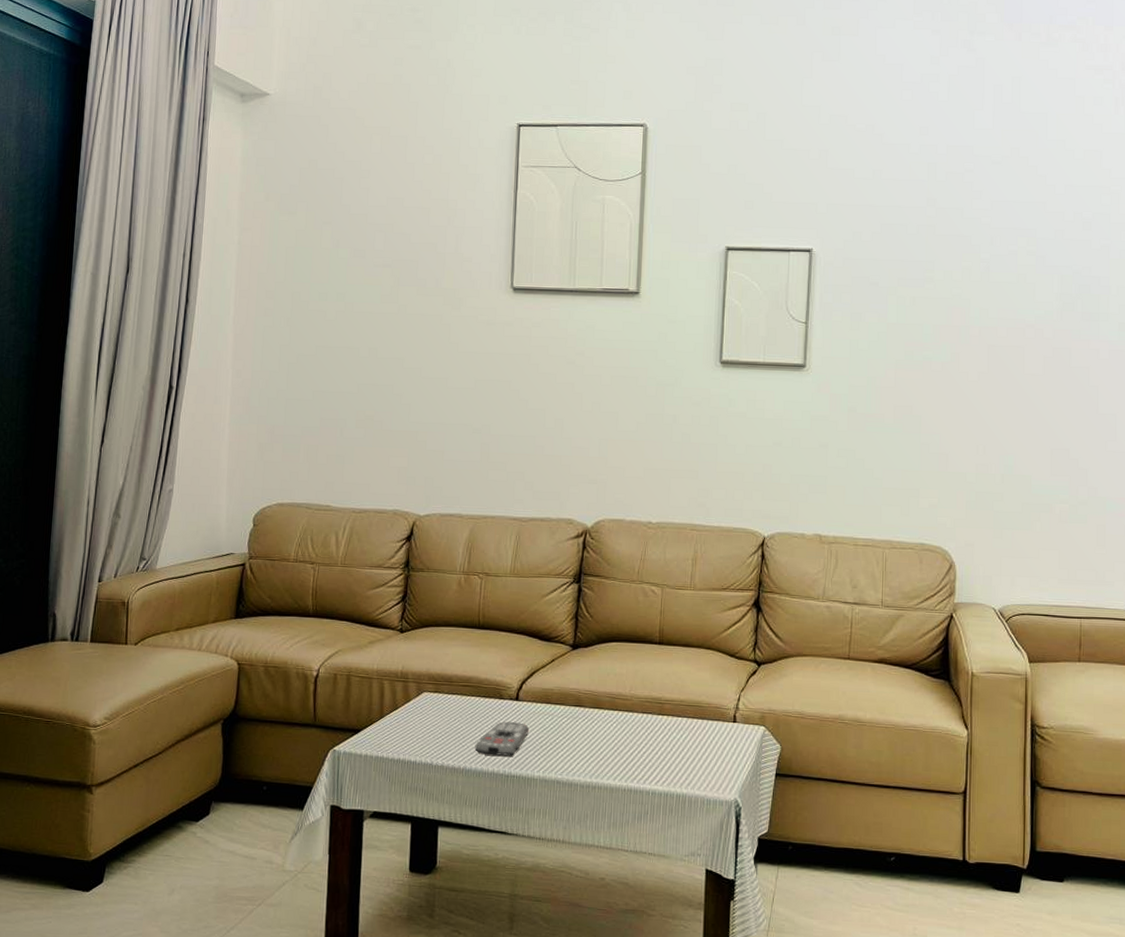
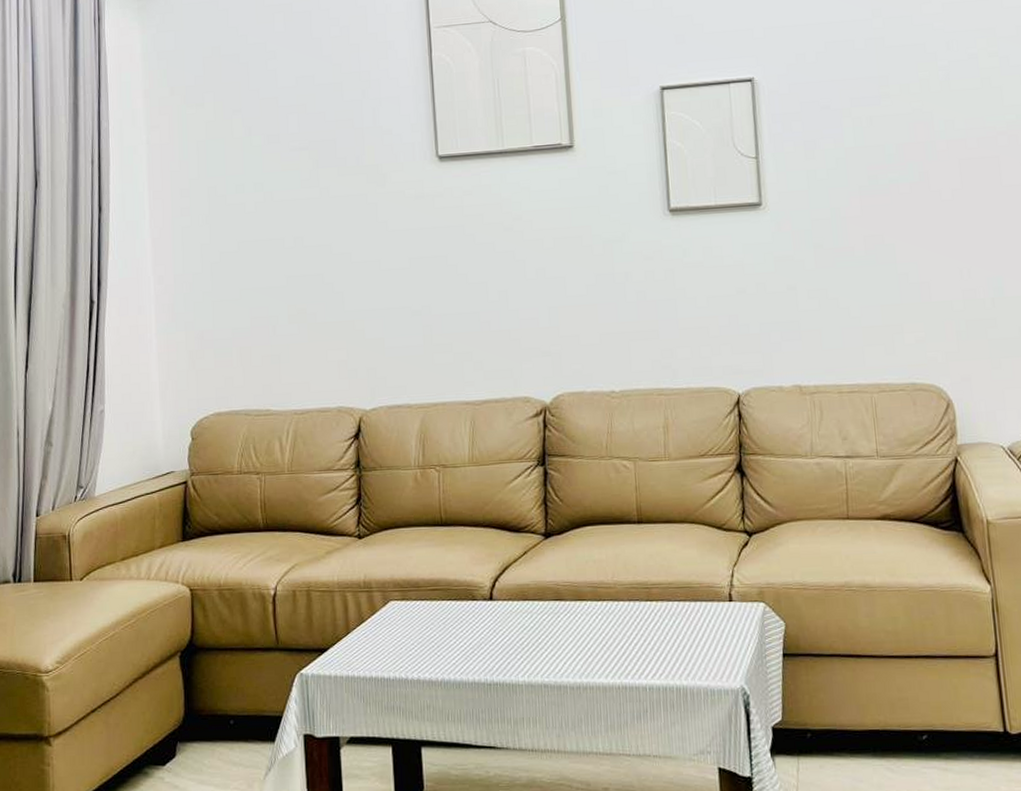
remote control: present [474,721,529,756] -> none [451,624,507,663]

